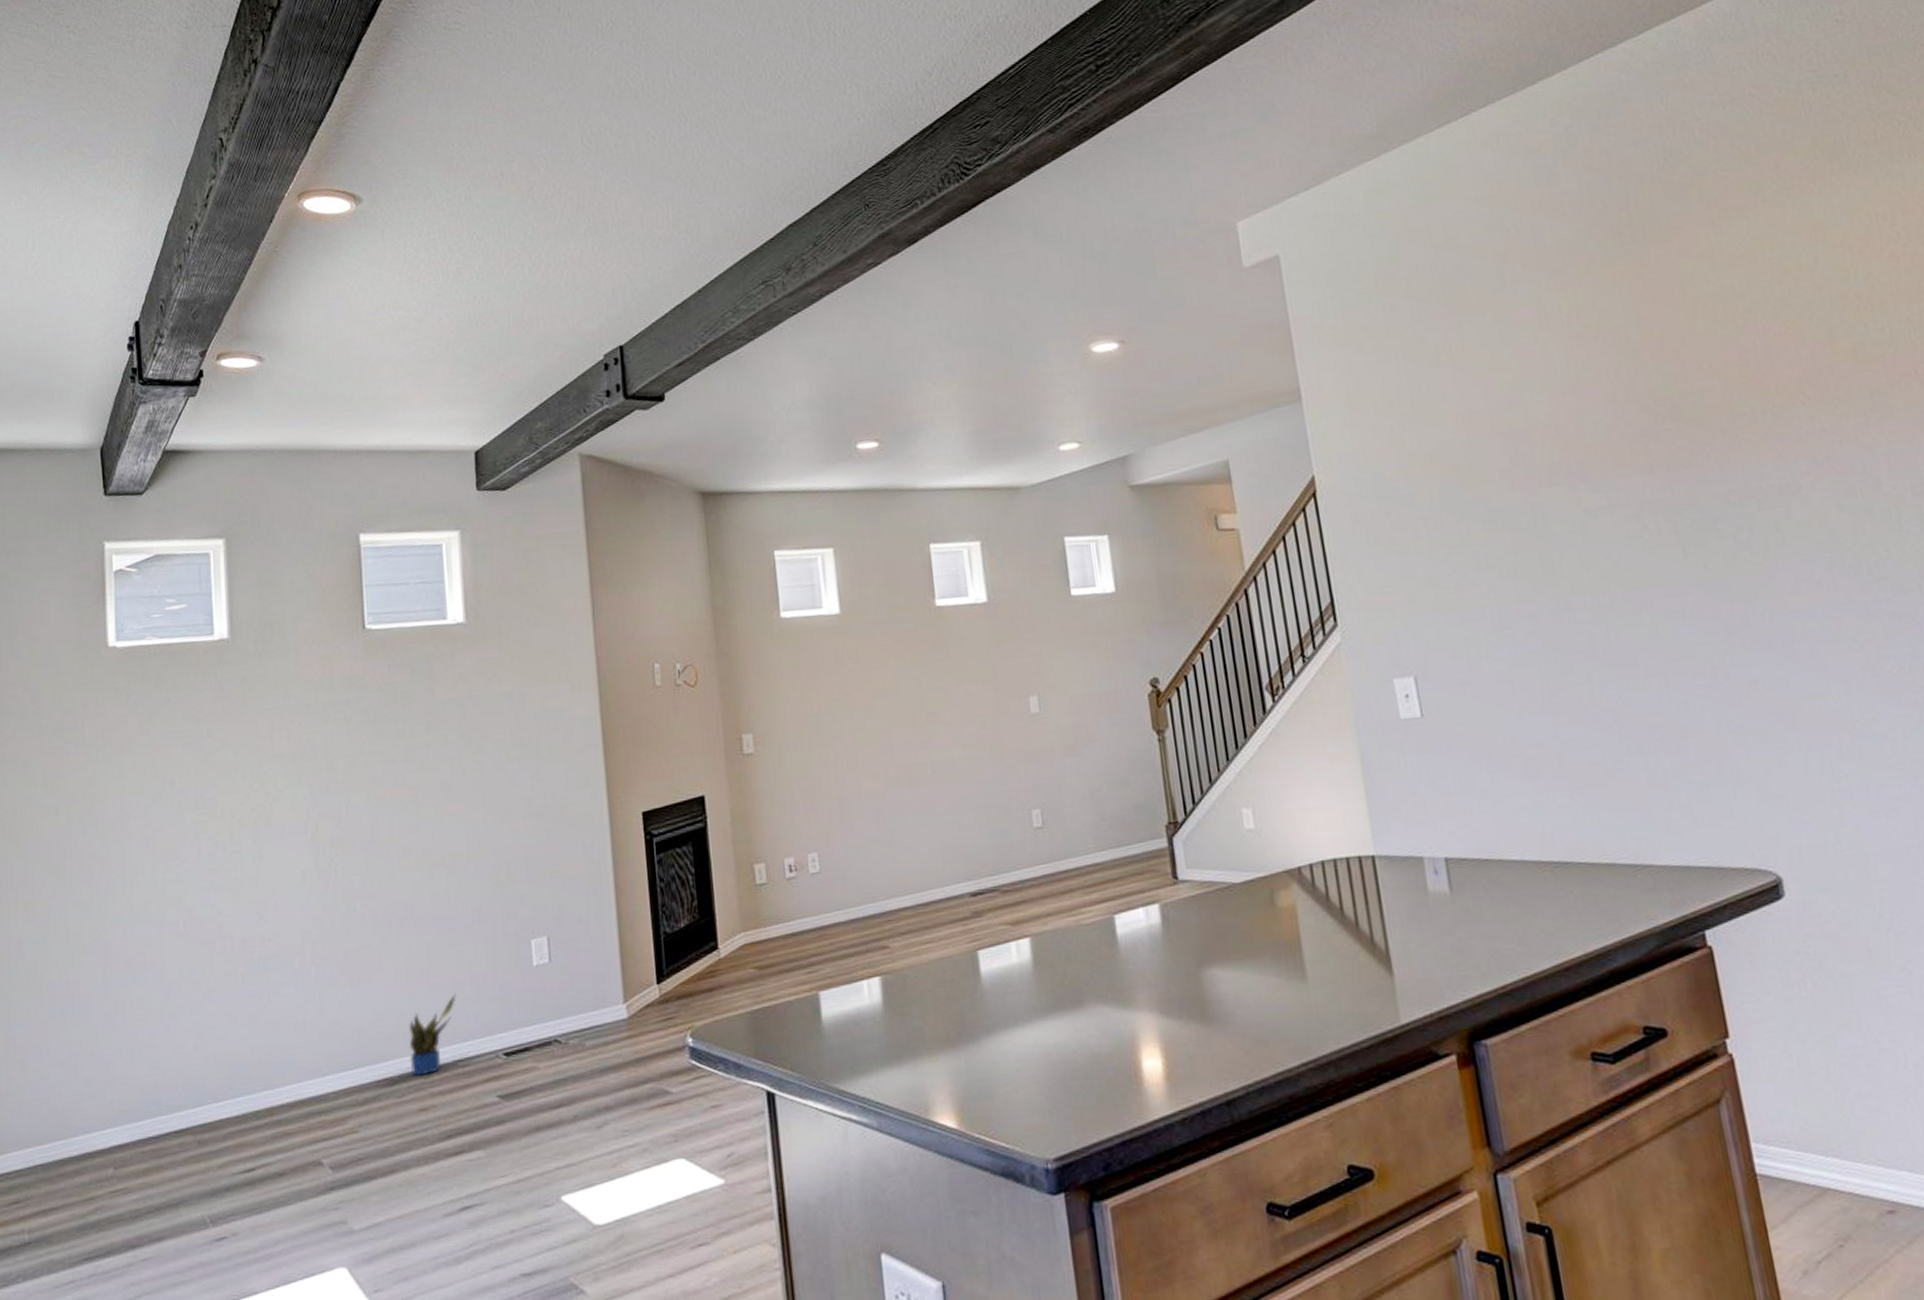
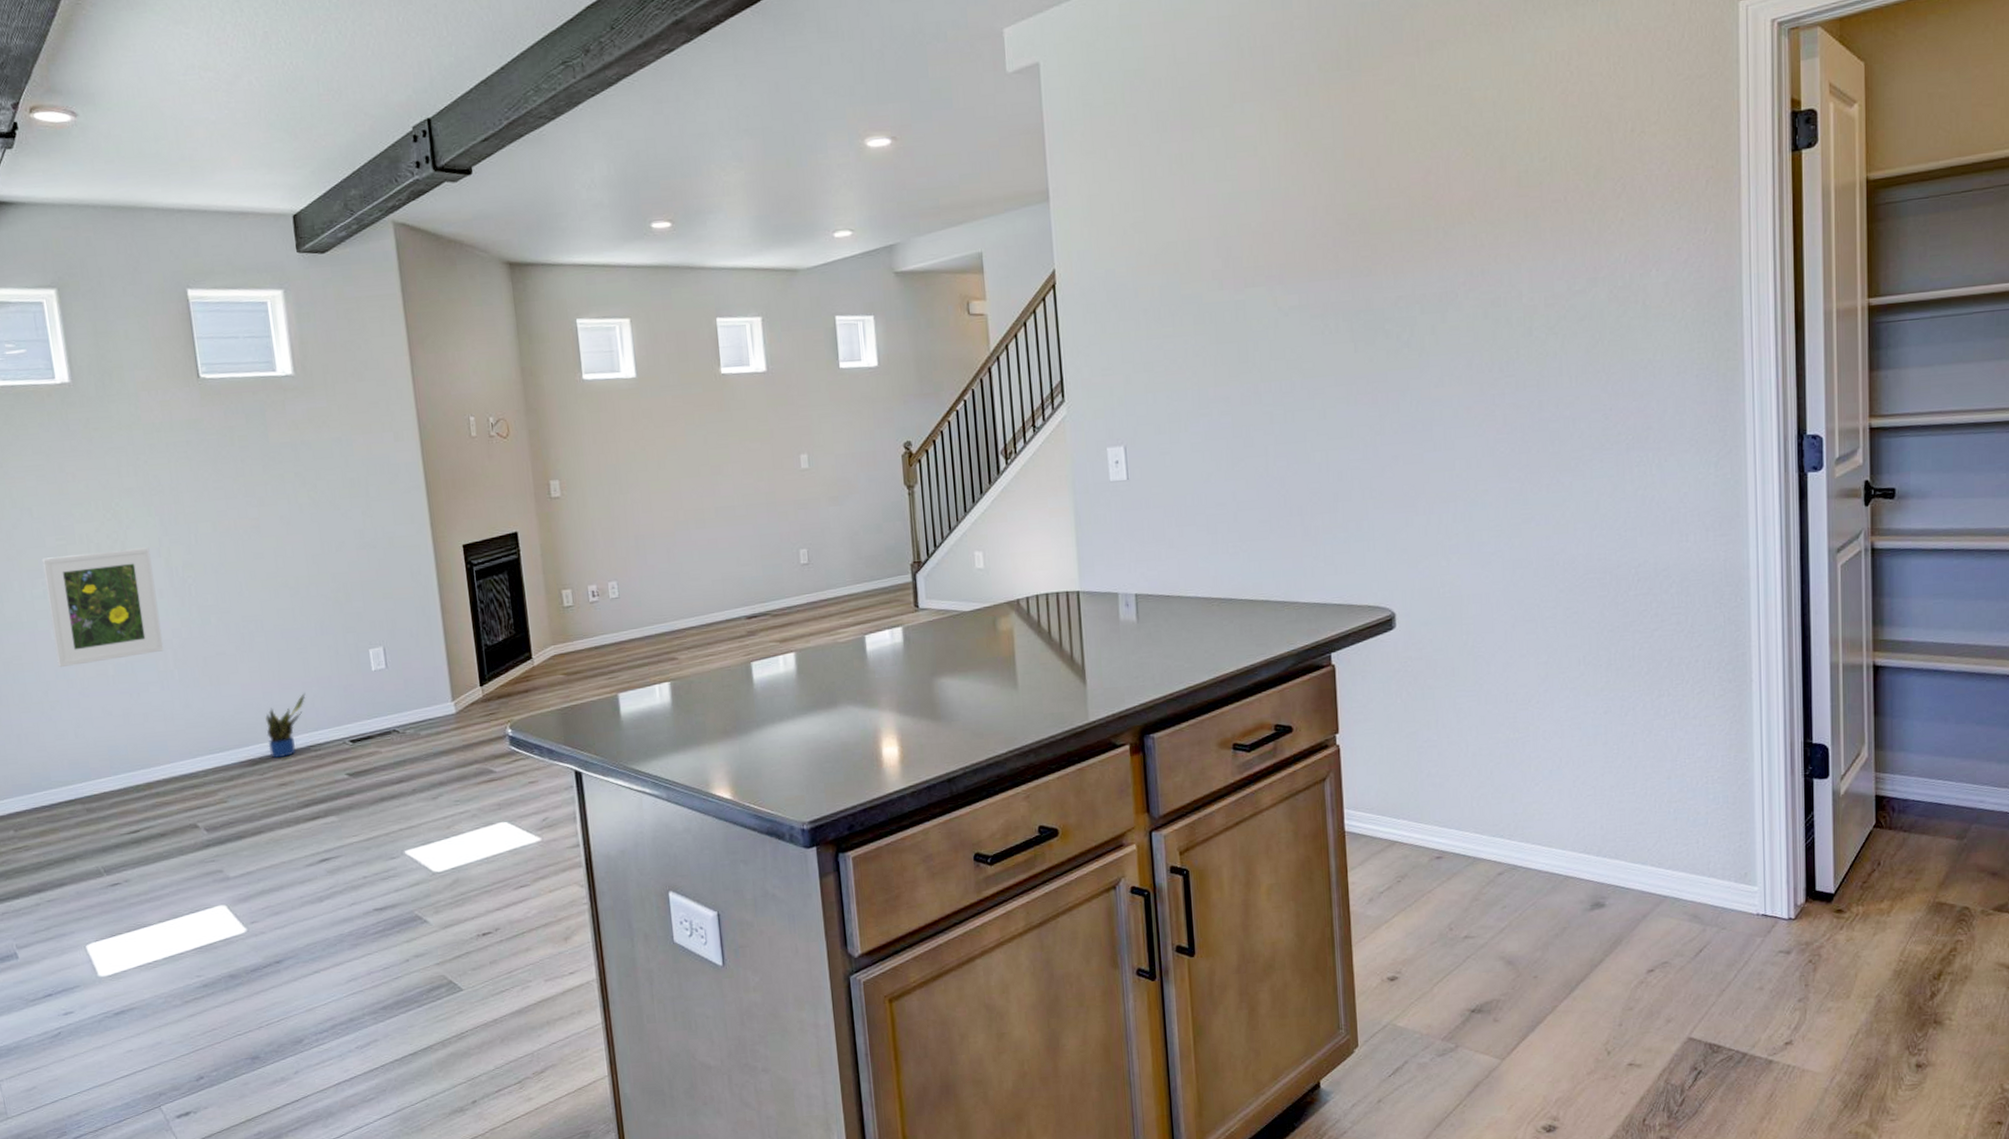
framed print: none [179,821,302,966] -> present [42,547,164,668]

